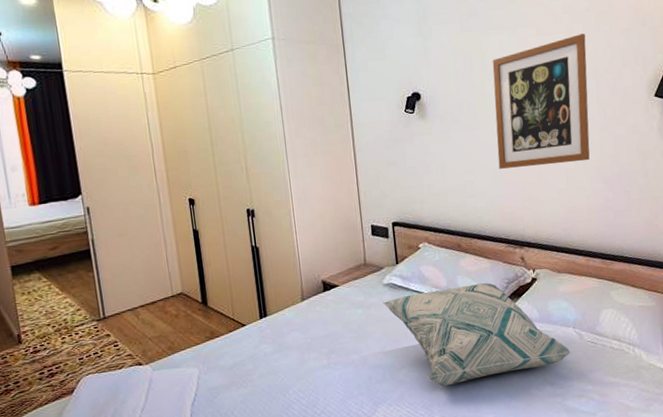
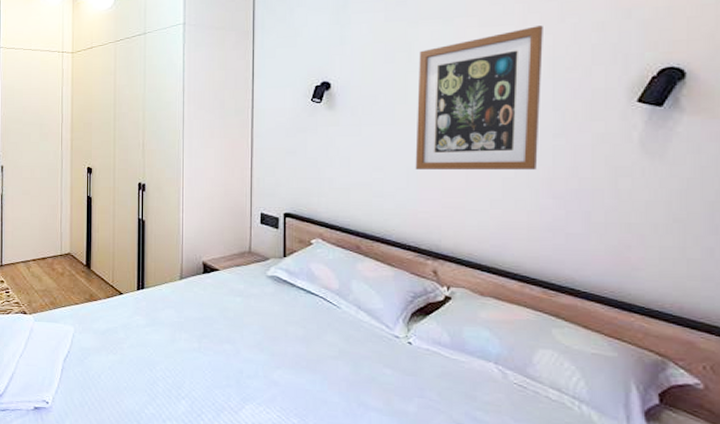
decorative pillow: present [383,283,572,386] -> none [264,291,491,401]

